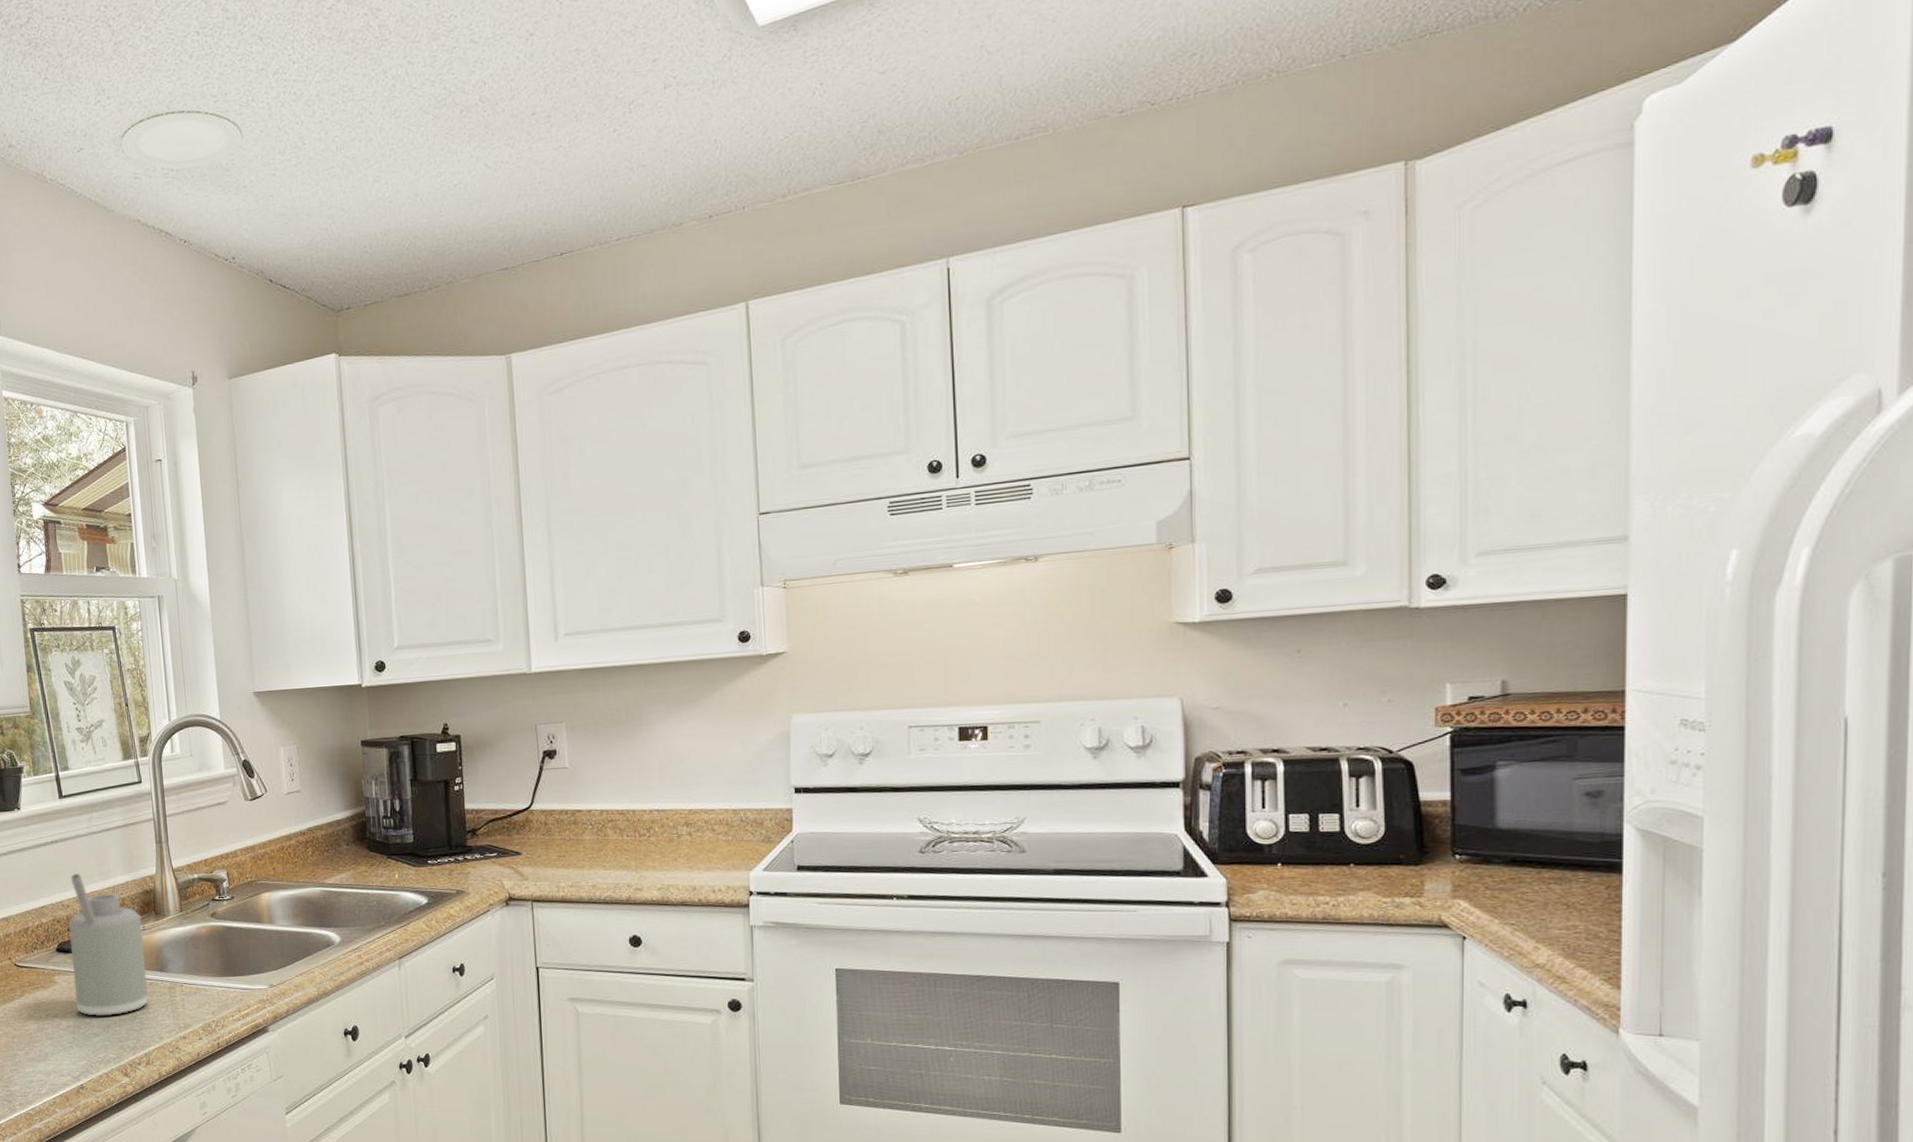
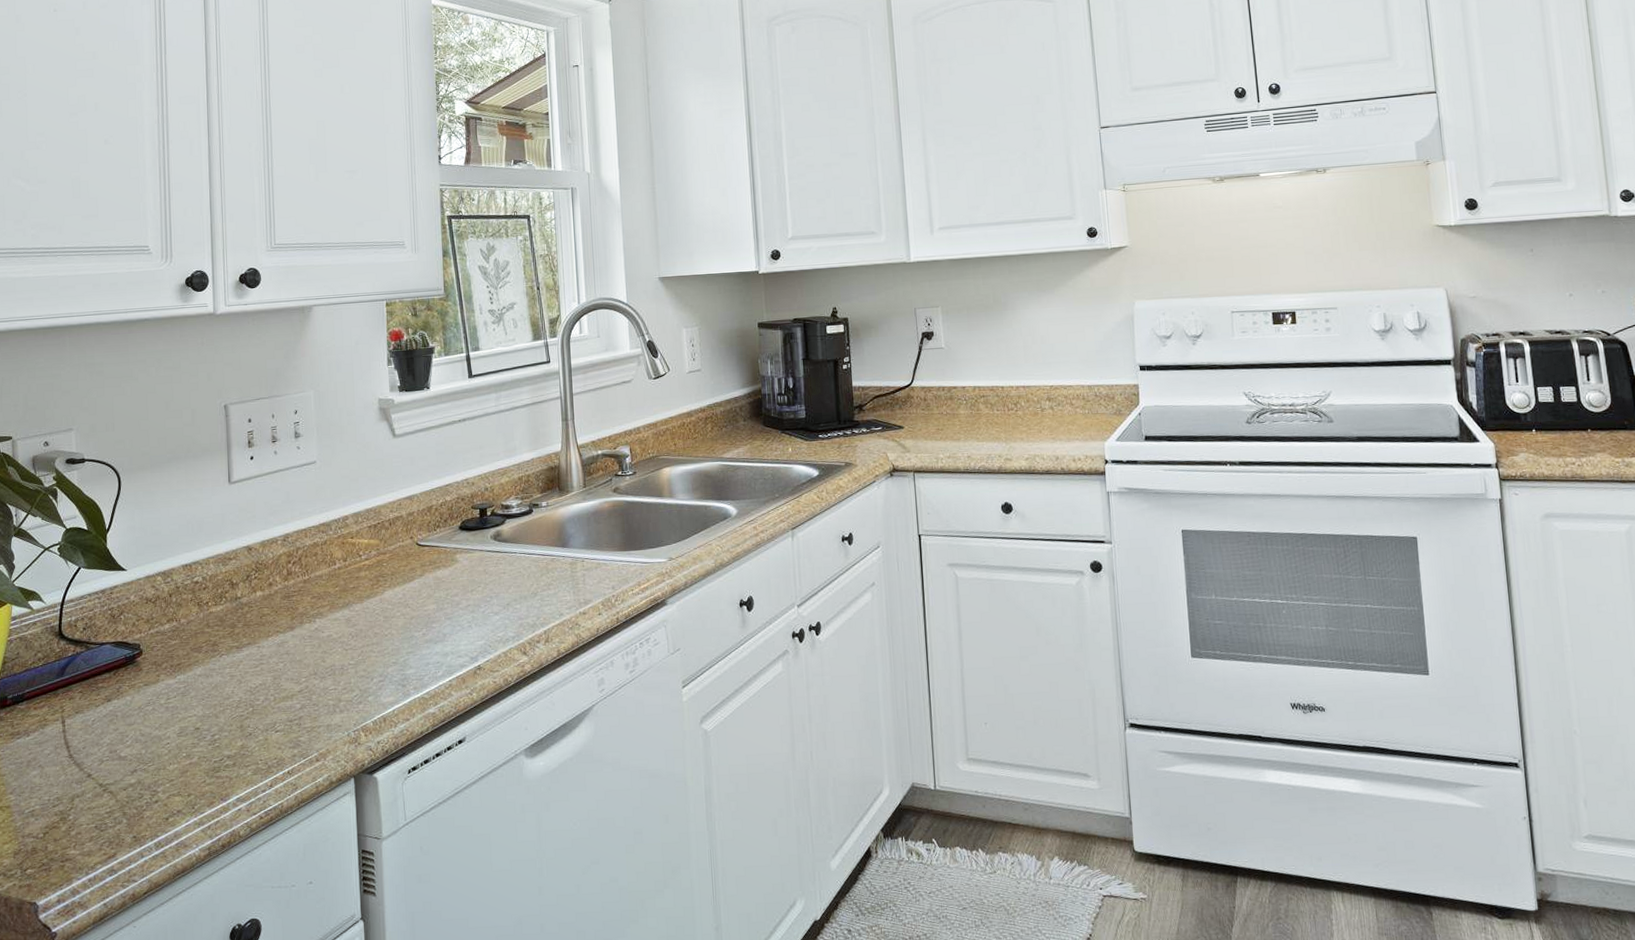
soap dispenser: present [68,873,149,1017] -> none [472,451,550,594]

